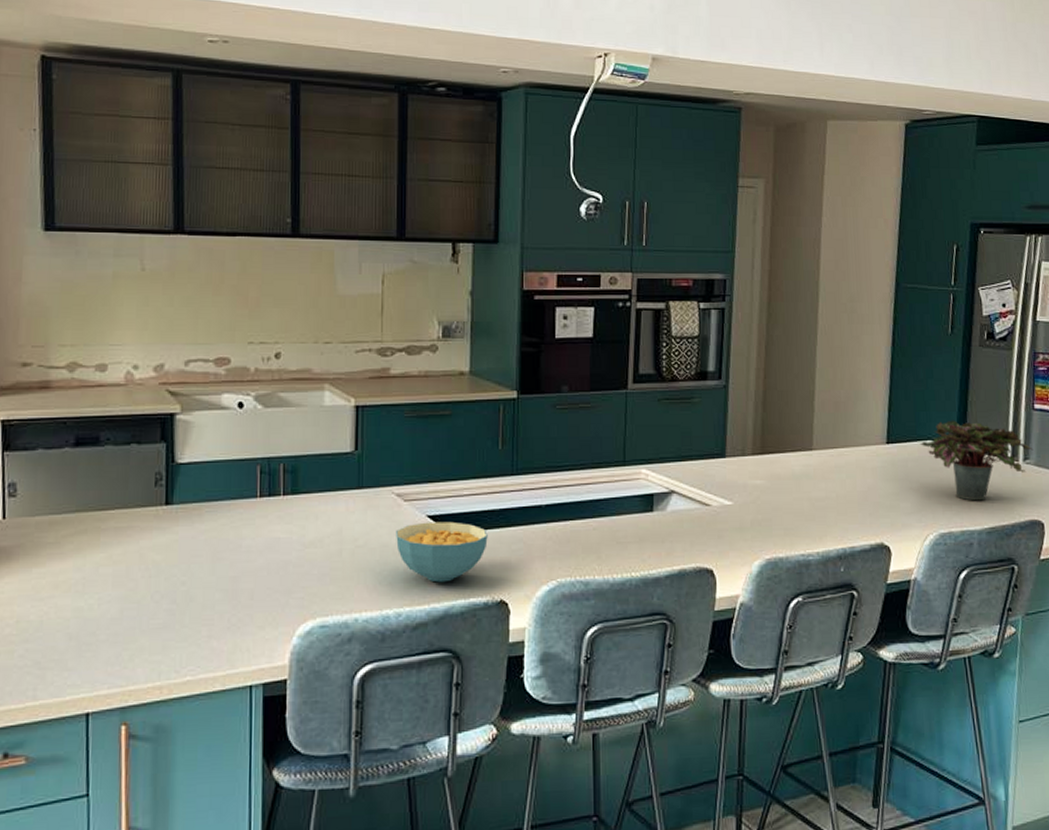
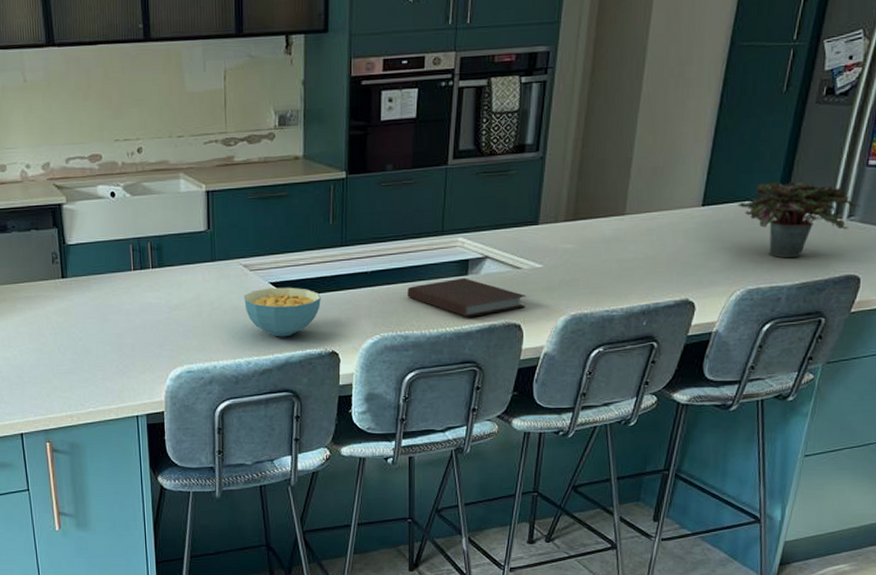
notebook: none [587,514,718,560] -> present [407,278,527,317]

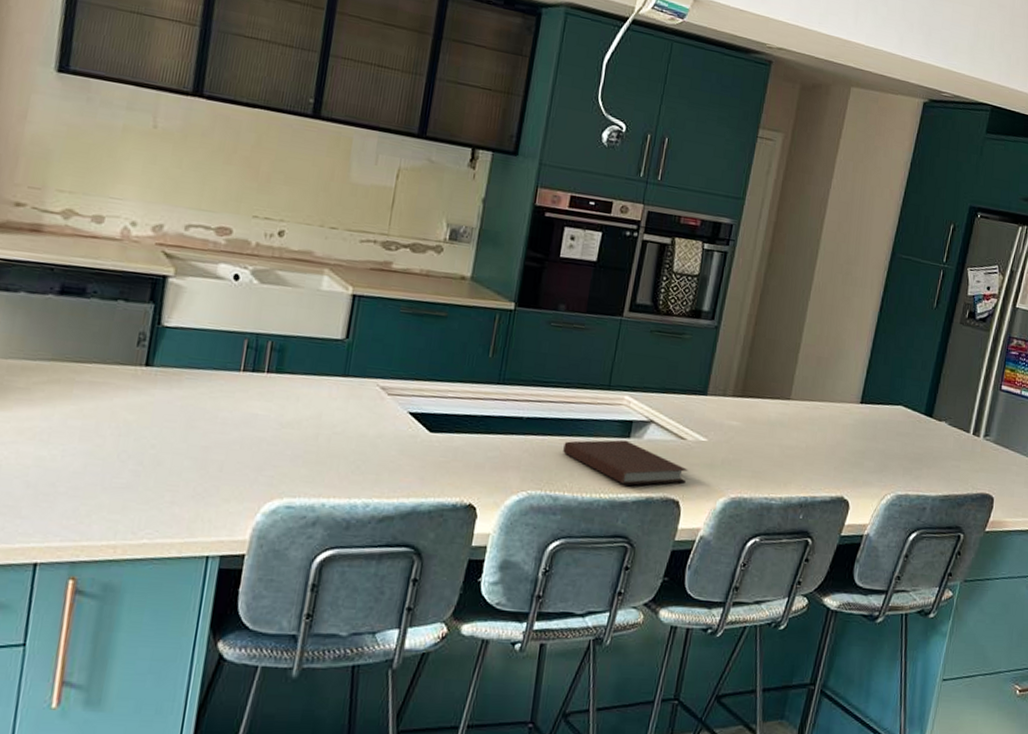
cereal bowl: present [244,287,321,337] -> none [374,418,466,480]
potted plant: present [737,180,861,259] -> none [891,389,995,470]

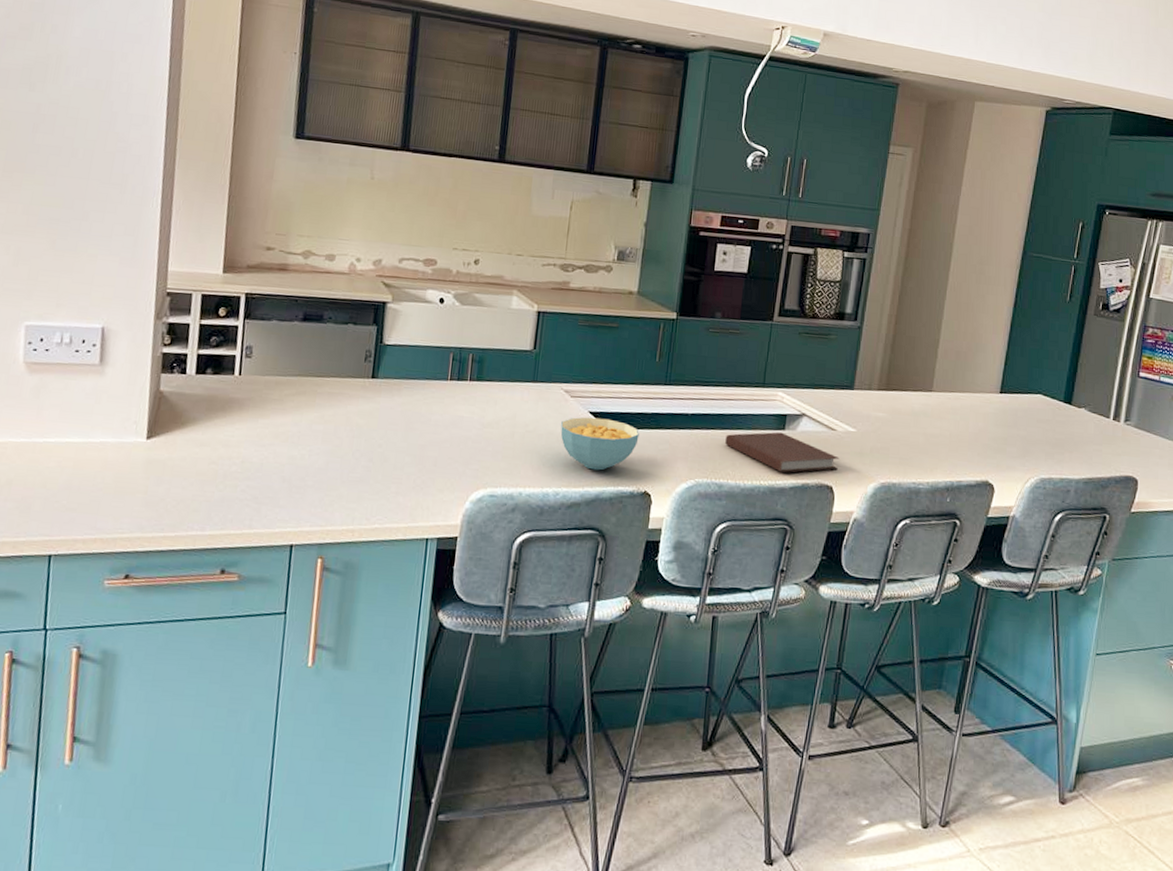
cereal bowl: none [374,418,466,480] -> present [560,417,639,471]

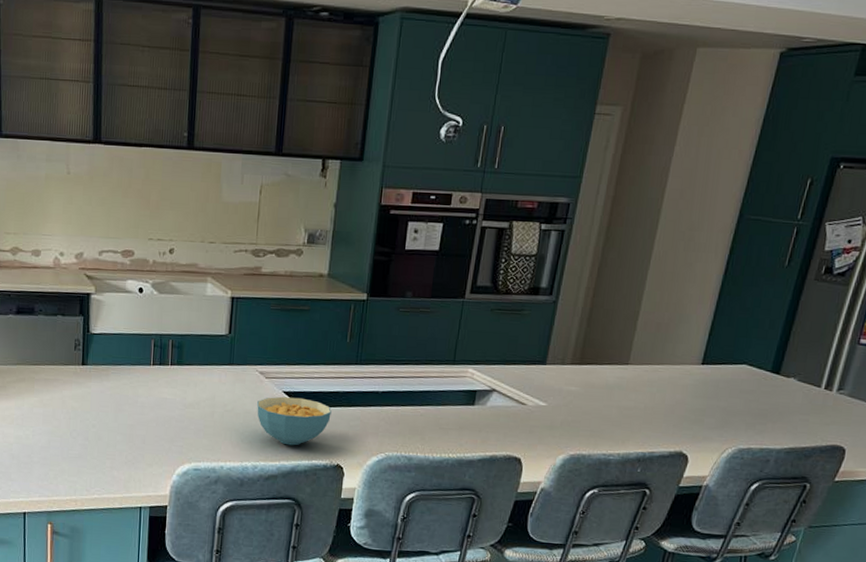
notebook: present [725,432,840,473] -> none [415,407,529,446]

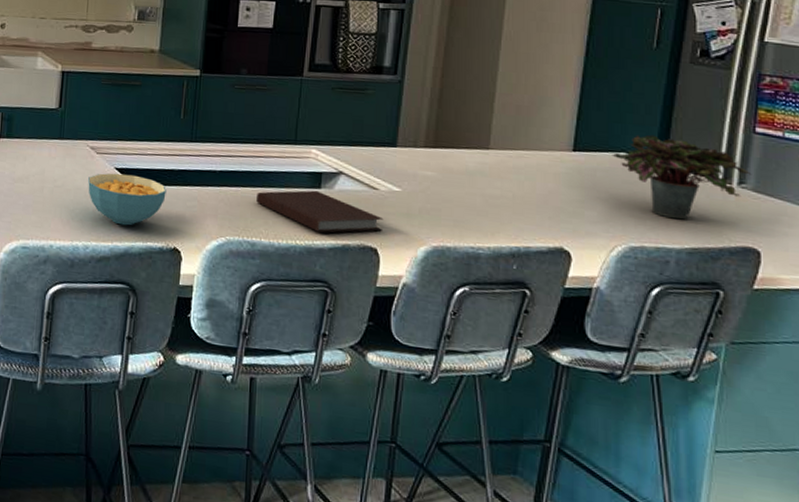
notebook: none [415,407,529,446] -> present [256,190,384,233]
potted plant: none [735,347,850,424] -> present [612,134,752,220]

